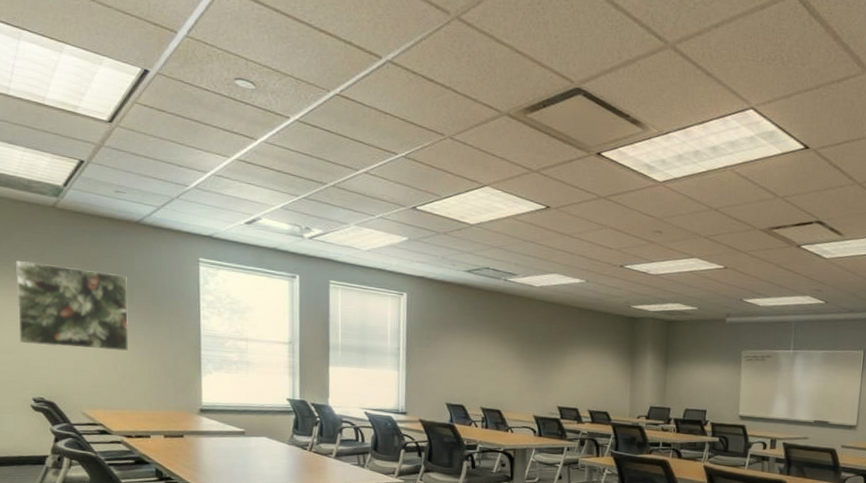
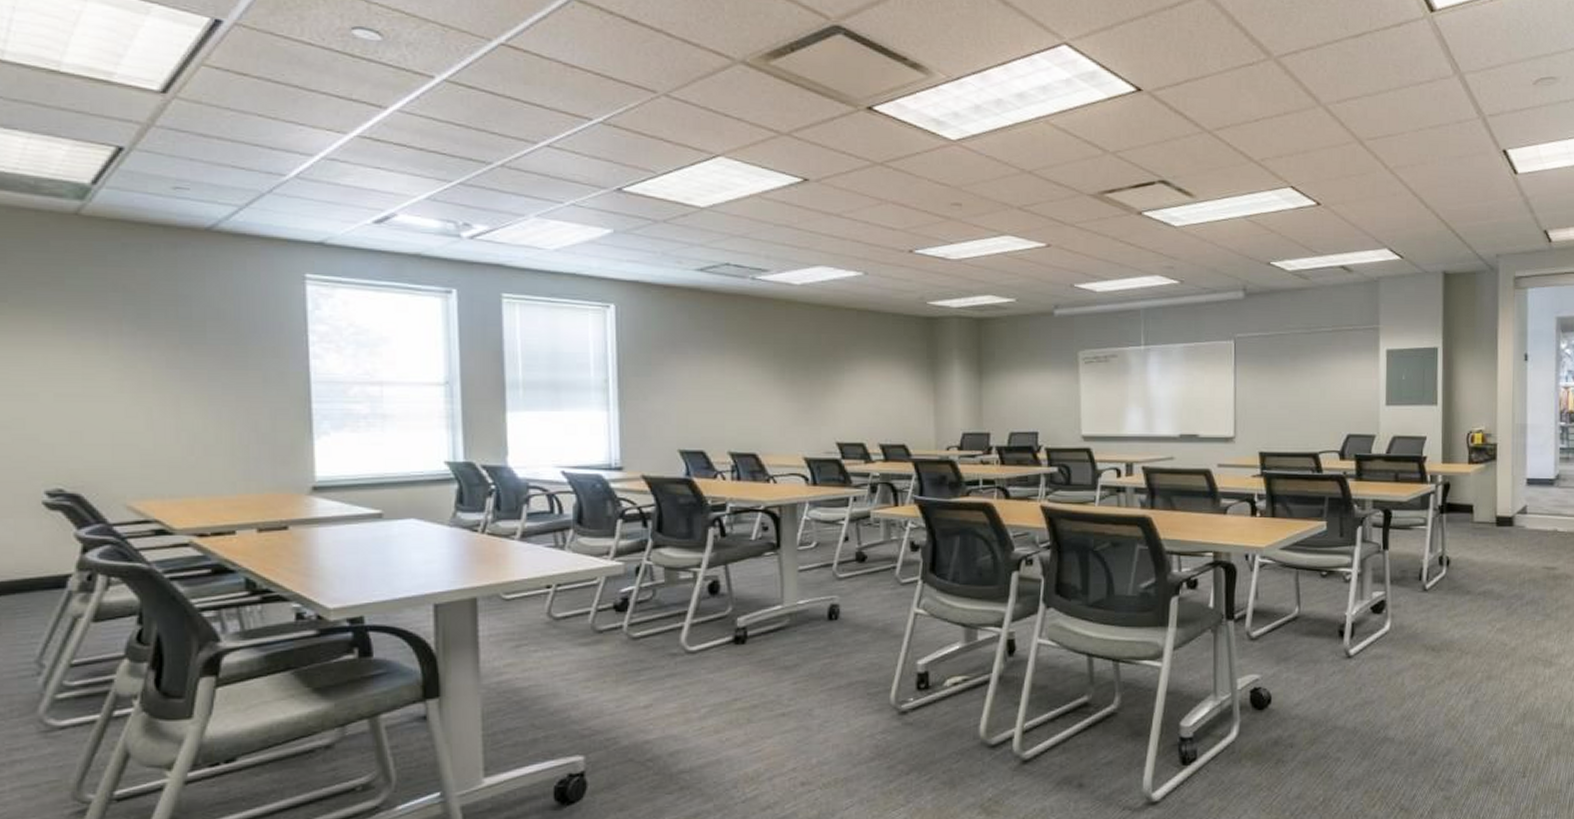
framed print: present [15,261,129,351] -> none [15,293,199,413]

